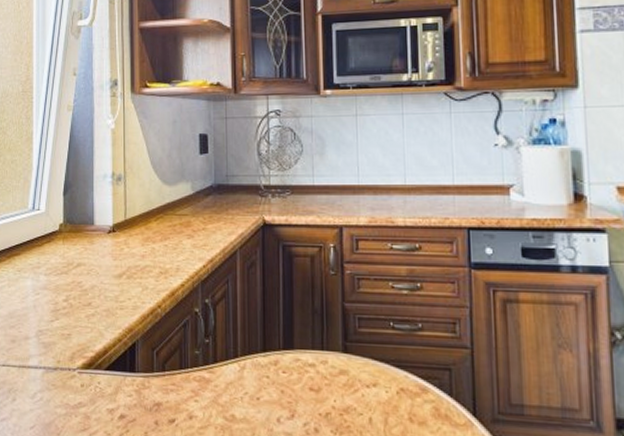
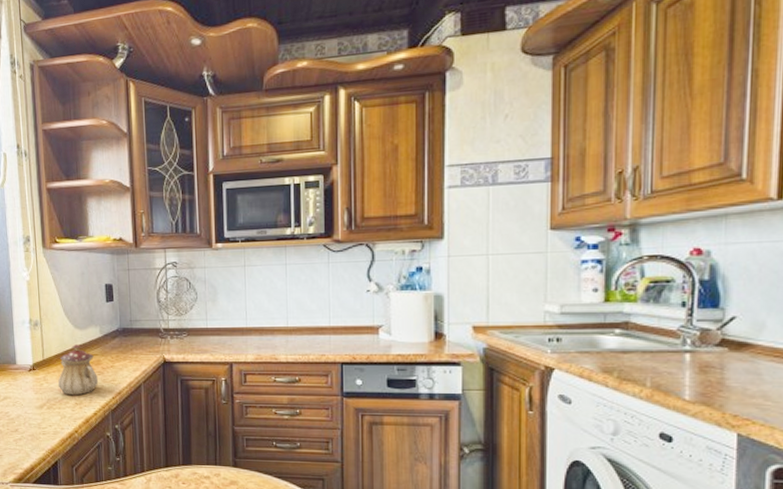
teapot: none [141,203,188,263] -> present [58,345,99,396]

